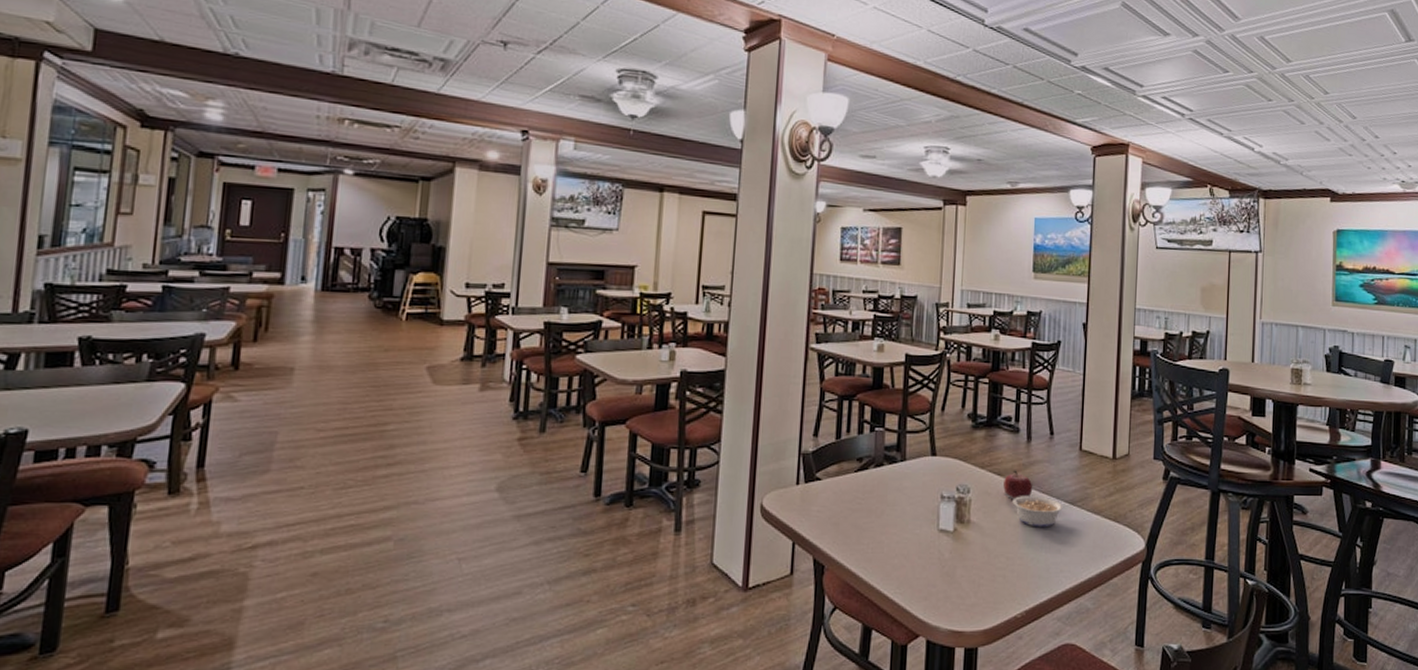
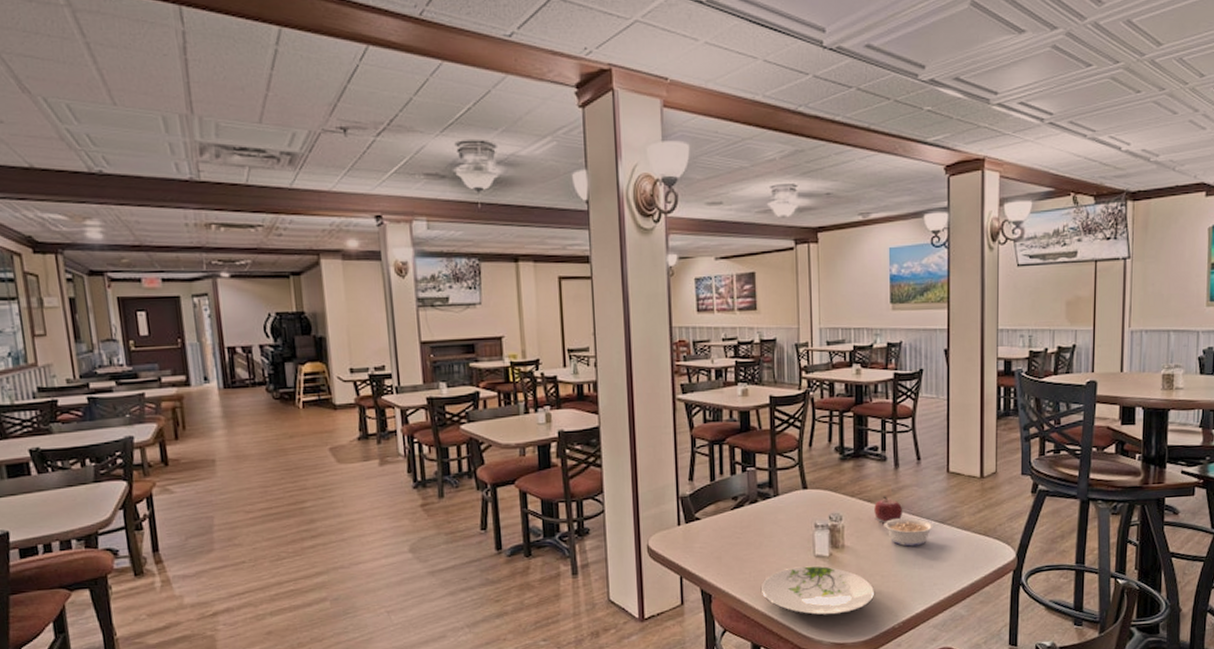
plate: none [877,541,999,598] -> present [760,566,875,616]

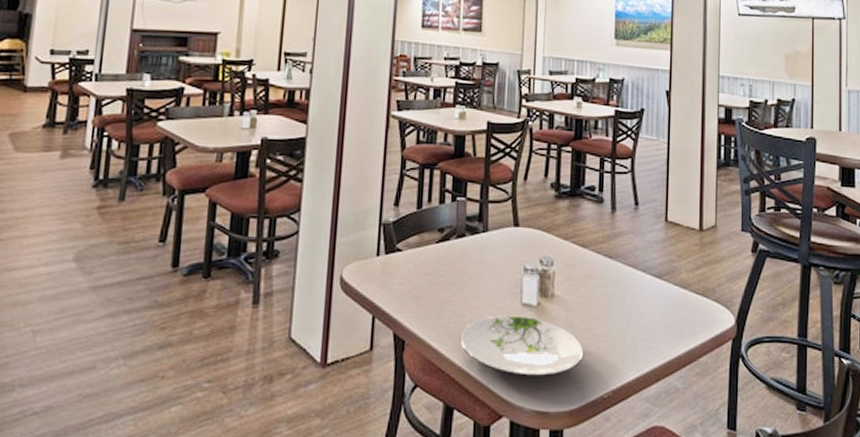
fruit: present [874,496,903,524] -> none [588,242,618,273]
legume: present [874,517,933,547] -> none [588,265,649,302]

